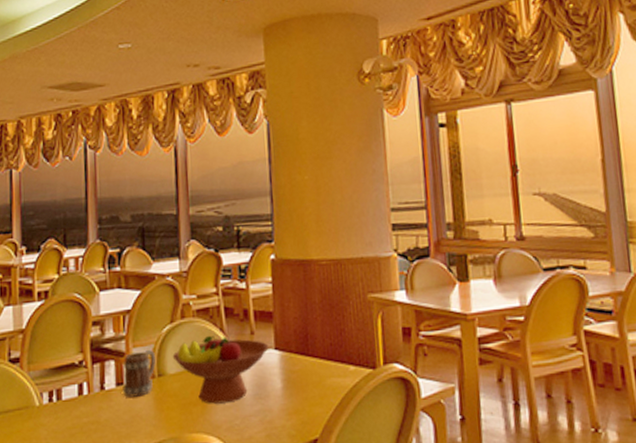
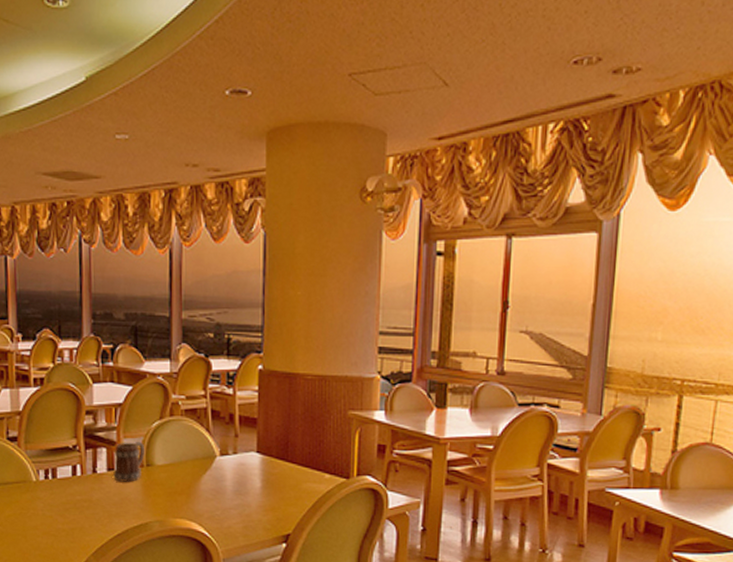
fruit bowl: present [172,335,269,404] -> none [160,434,251,496]

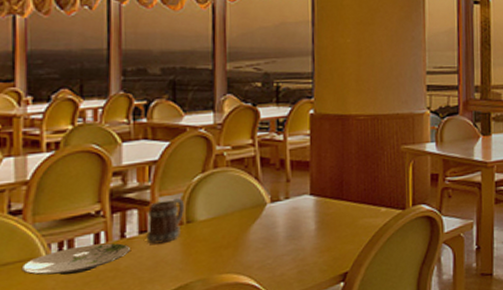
plate: none [18,475,100,500] -> present [21,243,130,275]

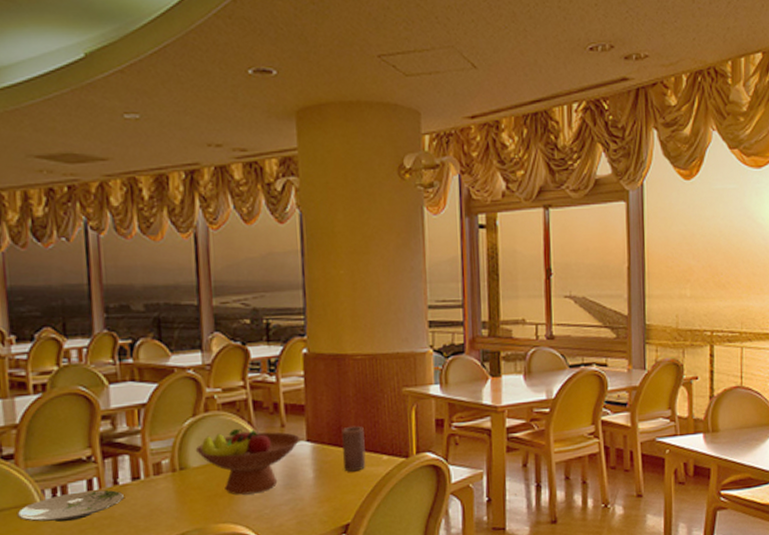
mug: present [146,198,184,244] -> none [139,444,177,491]
fruit bowl: none [203,183,304,247] -> present [195,428,300,495]
candle: none [343,180,365,223] -> present [342,426,366,472]

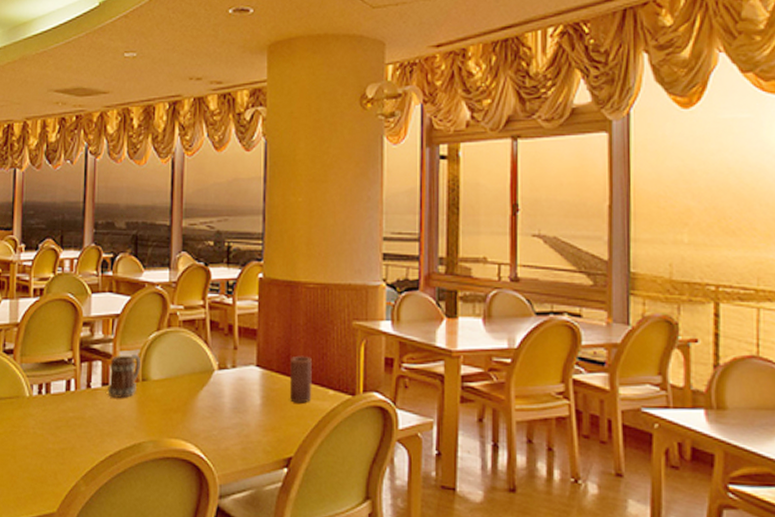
plate: present [17,489,124,522] -> none [10,390,94,417]
mug: none [139,444,177,491] -> present [108,354,140,398]
fruit bowl: present [195,428,300,495] -> none [157,346,251,413]

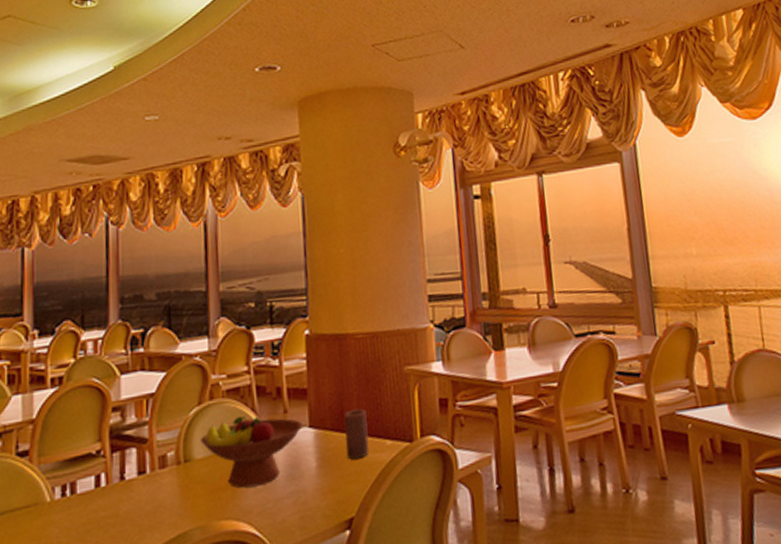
mug: present [108,354,140,398] -> none [145,435,181,487]
fruit bowl: none [157,346,251,413] -> present [200,416,303,489]

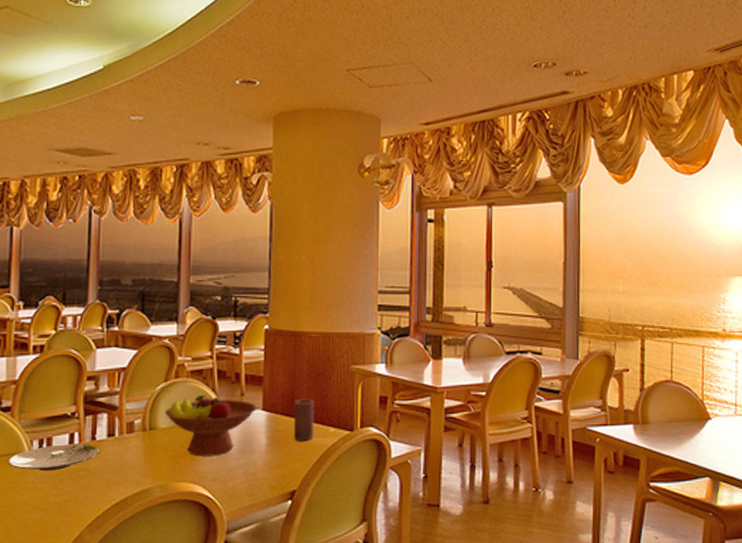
plate: none [27,485,129,522] -> present [8,444,99,471]

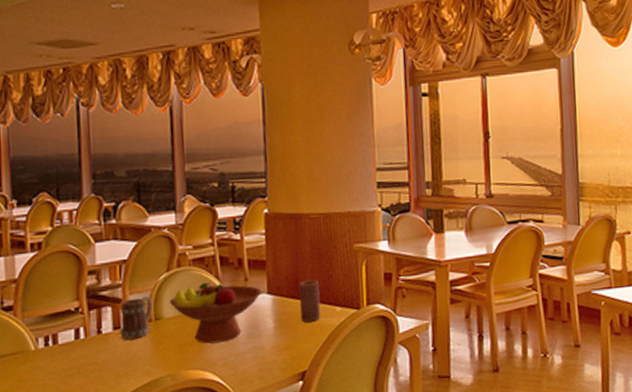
plate: present [8,444,99,471] -> none [14,338,106,368]
mug: none [114,405,148,448] -> present [120,296,152,340]

